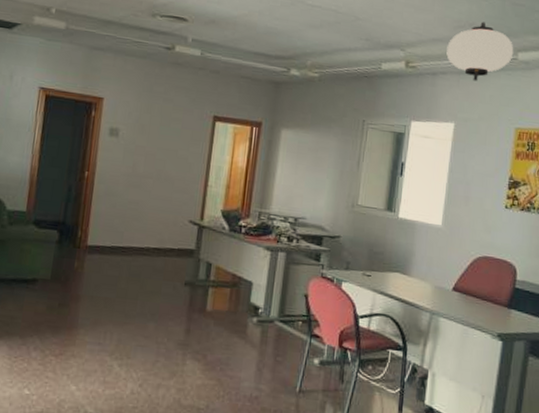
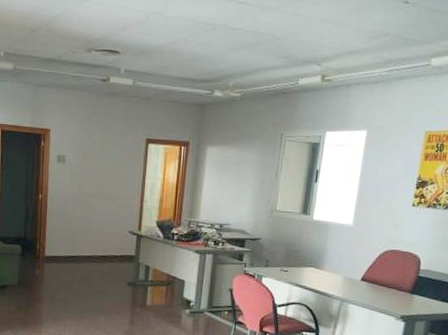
ceiling light: present [446,21,514,81] -> none [361,30,428,90]

